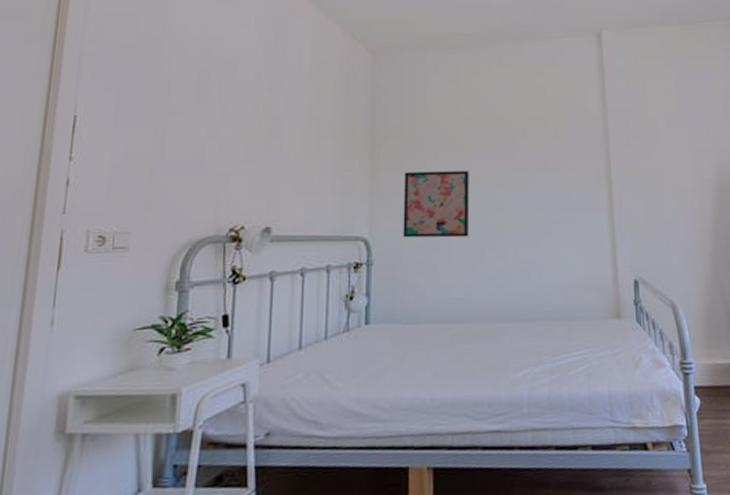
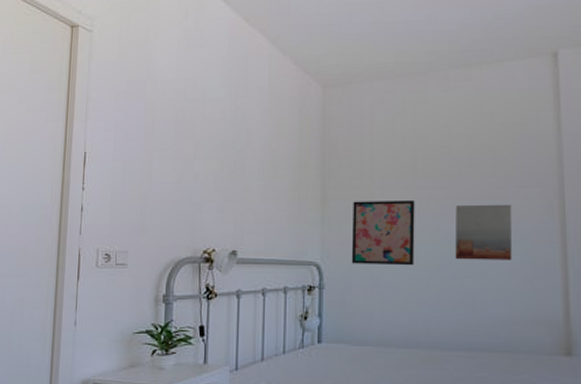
wall art: none [509,174,564,230] -> present [454,204,513,260]

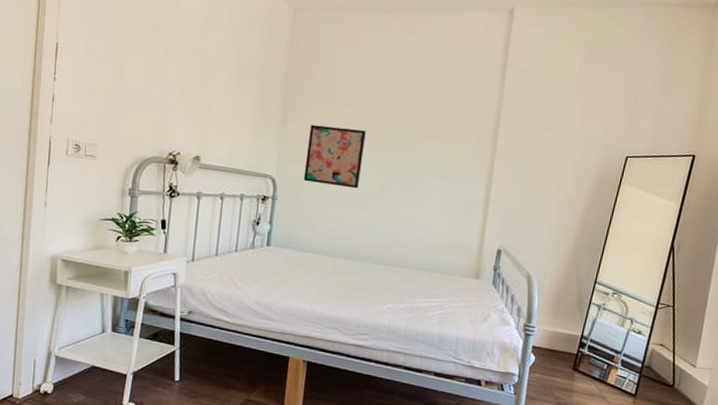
wall art: present [454,204,513,260] -> none [394,140,451,194]

